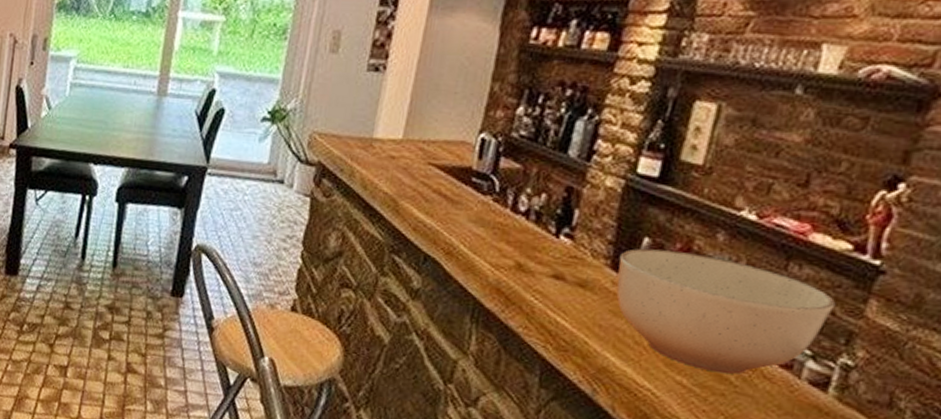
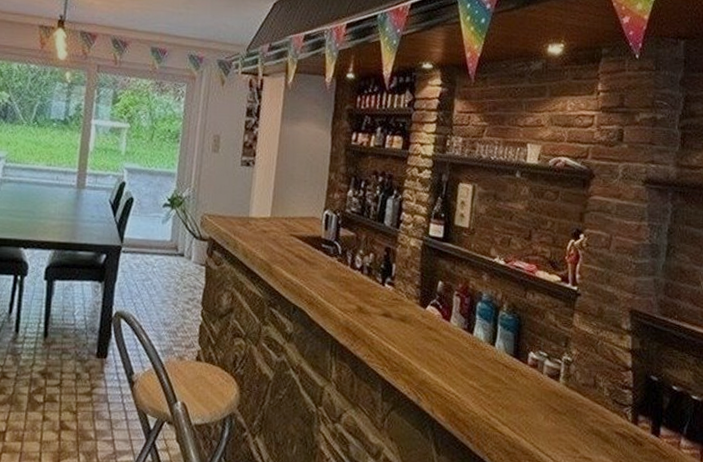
bowl: present [616,248,836,374] -> none [424,289,556,376]

